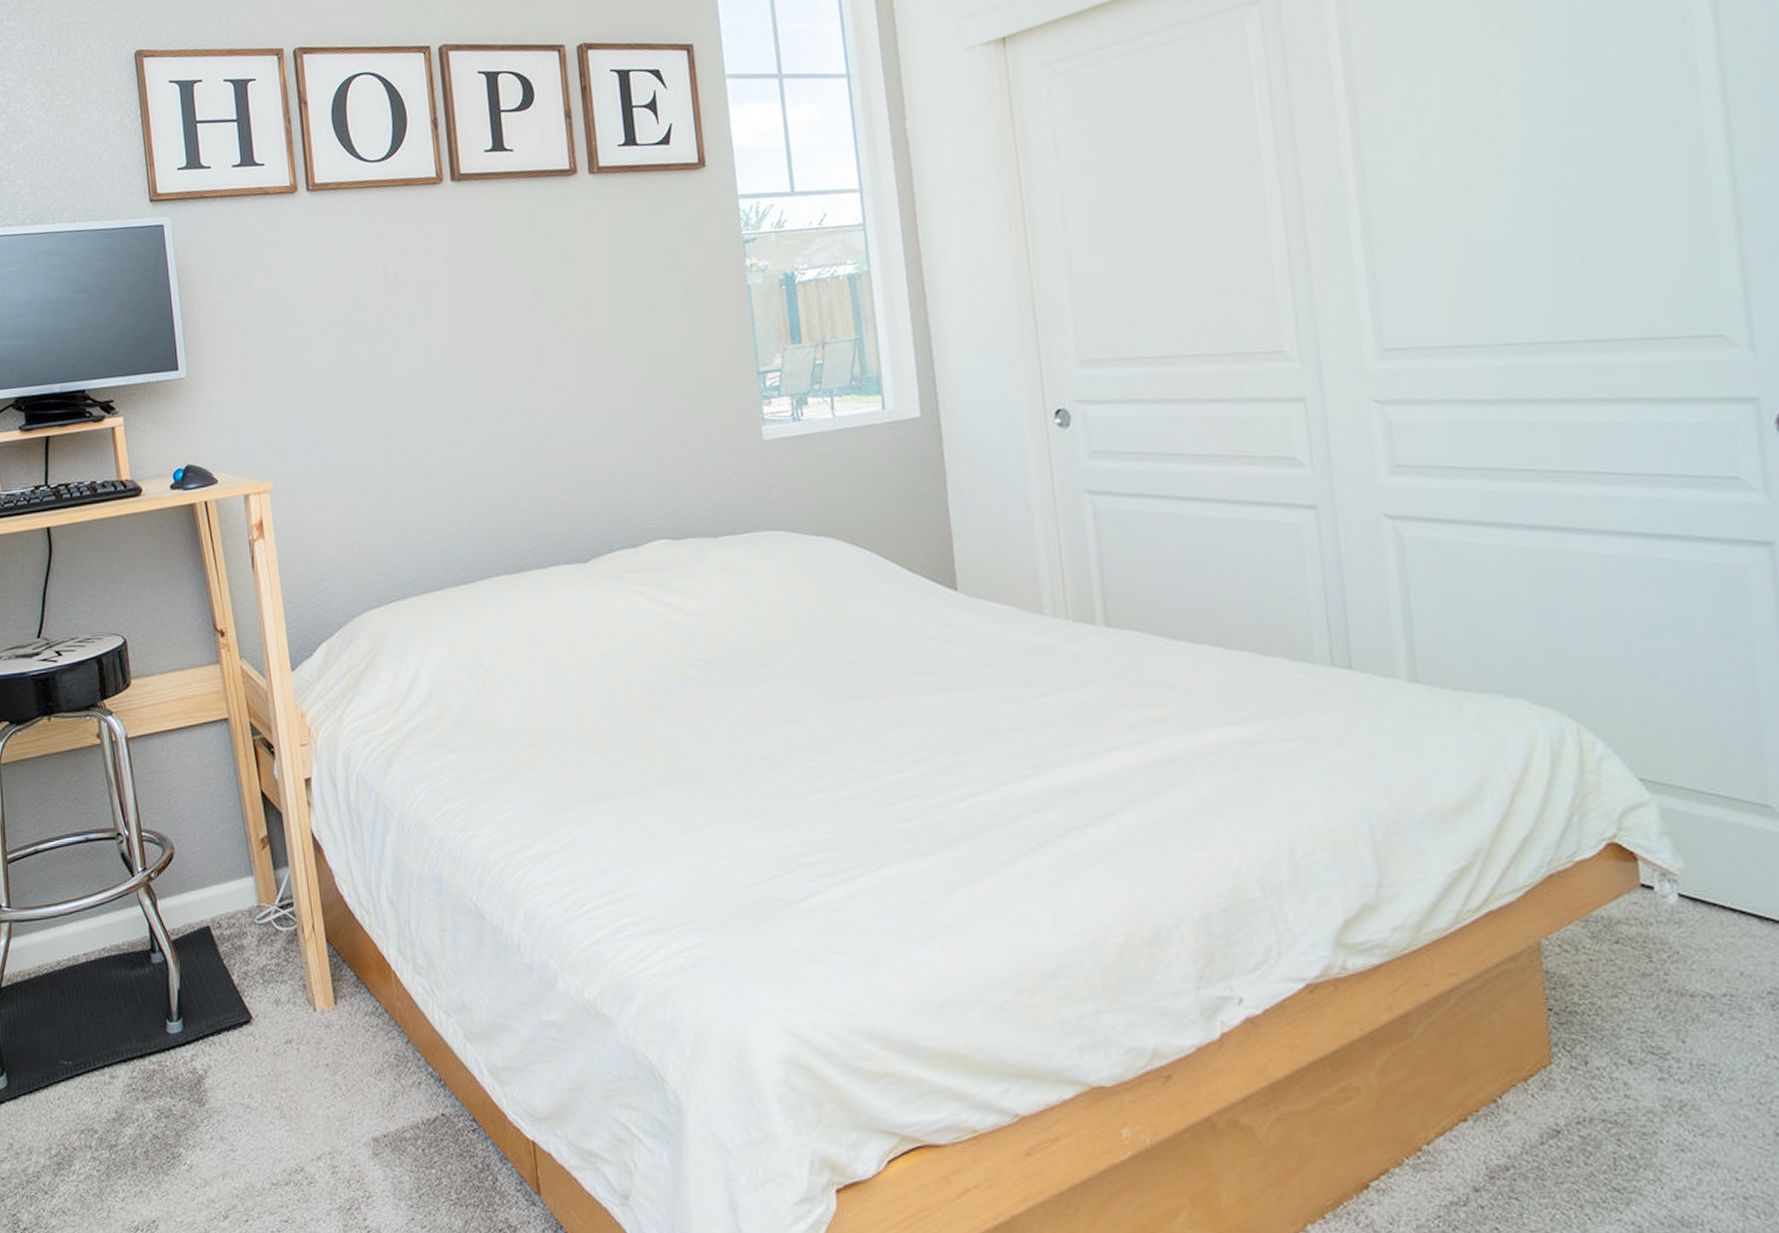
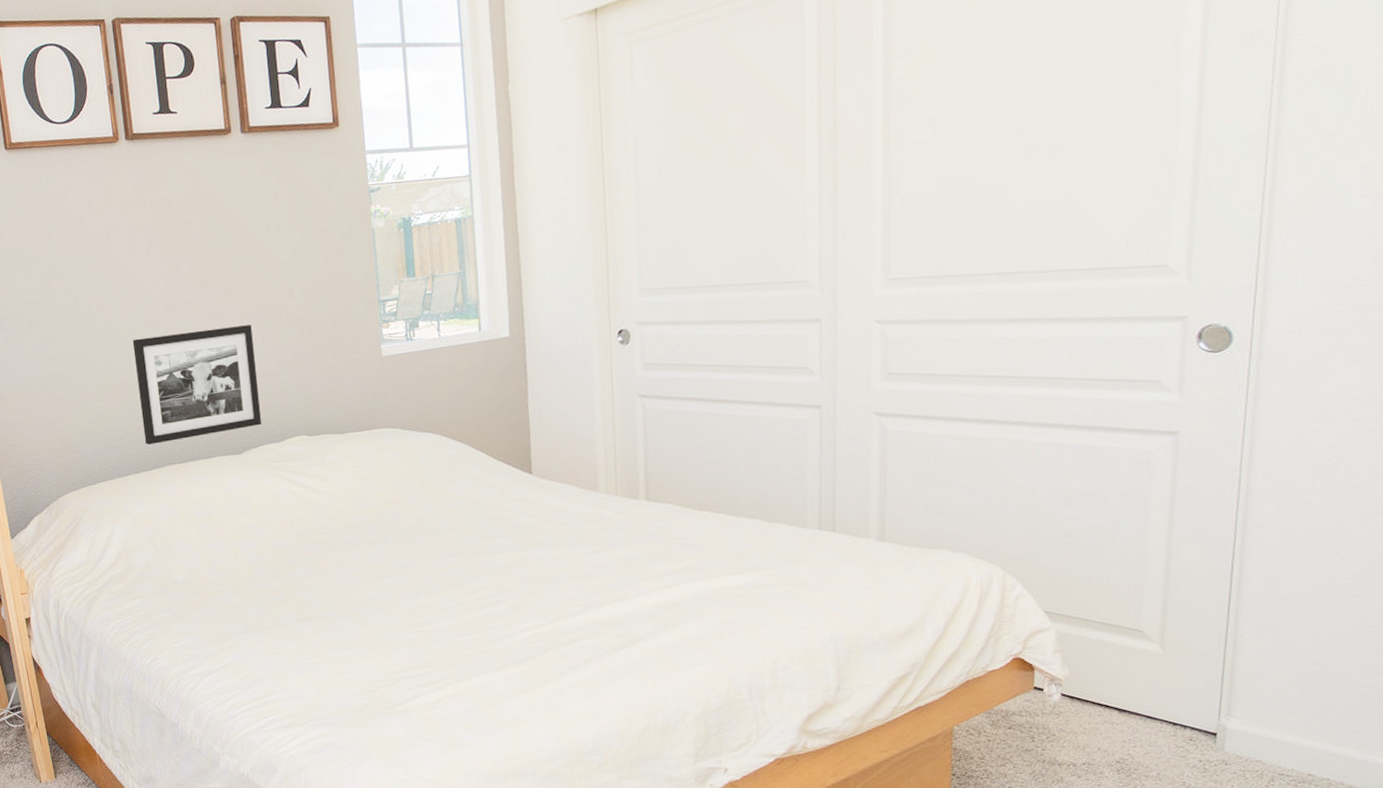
picture frame: none [453,400,614,550] -> present [132,325,262,445]

